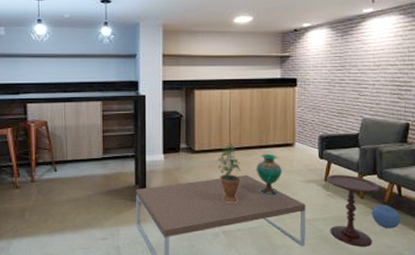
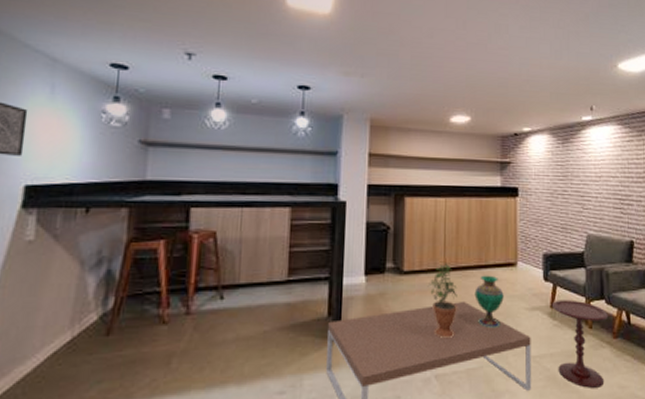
ball: present [372,205,401,229] -> none [602,335,632,365]

